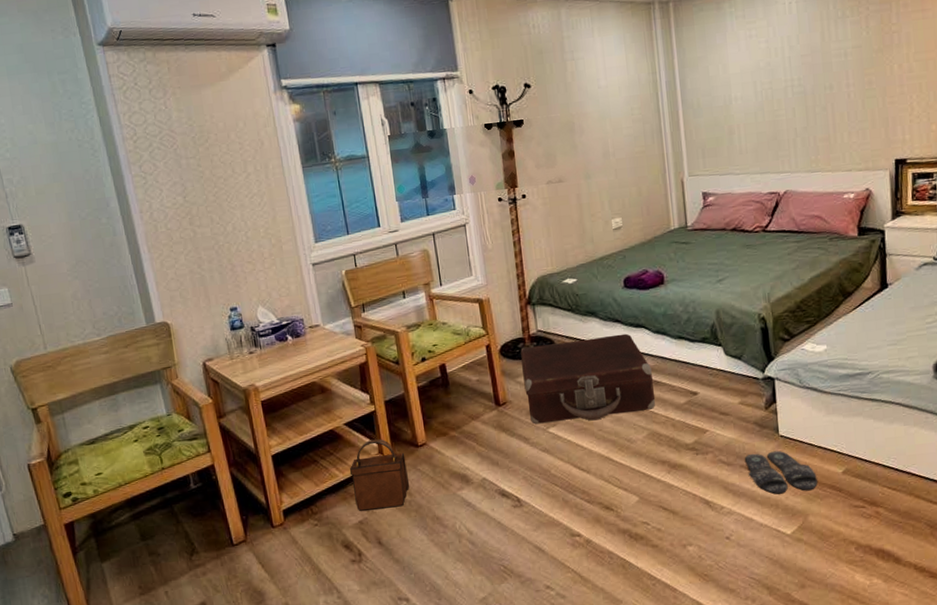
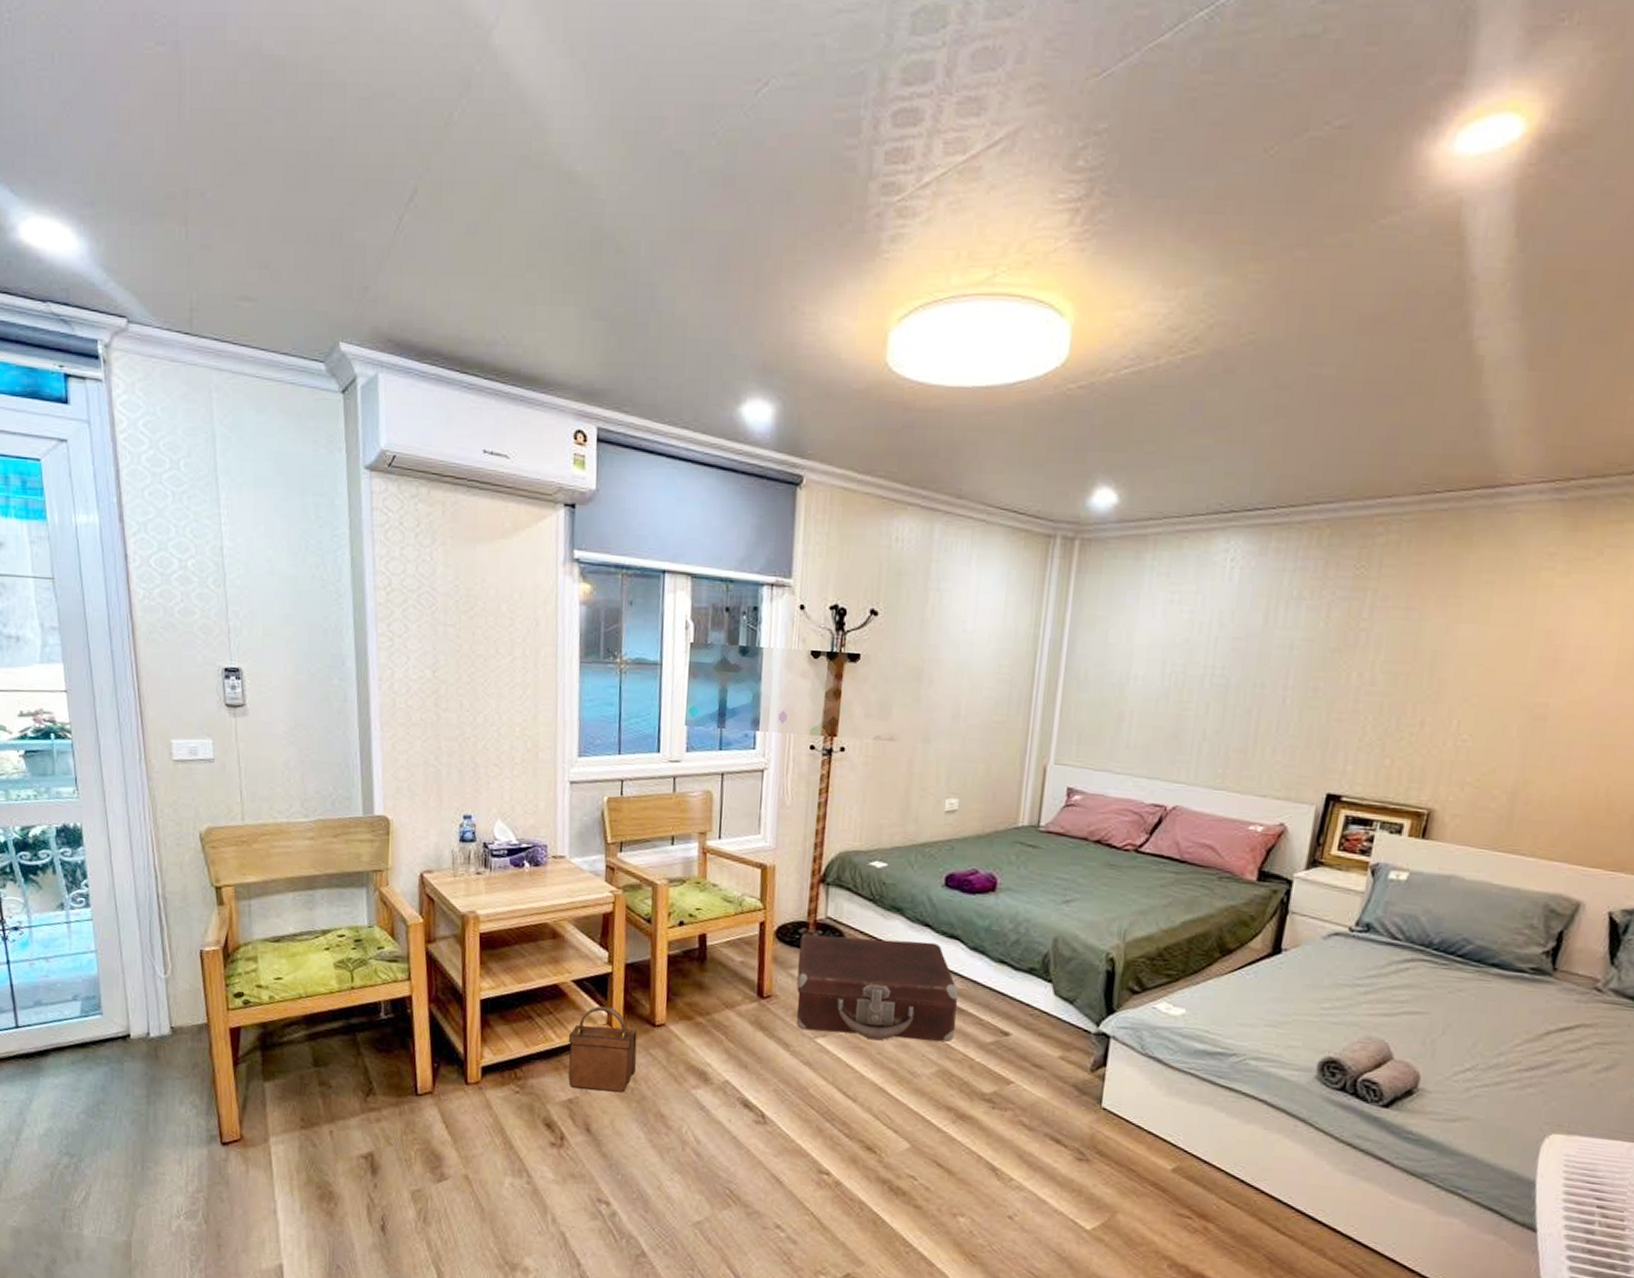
slippers: present [745,450,818,494] -> none [1052,1122,1139,1183]

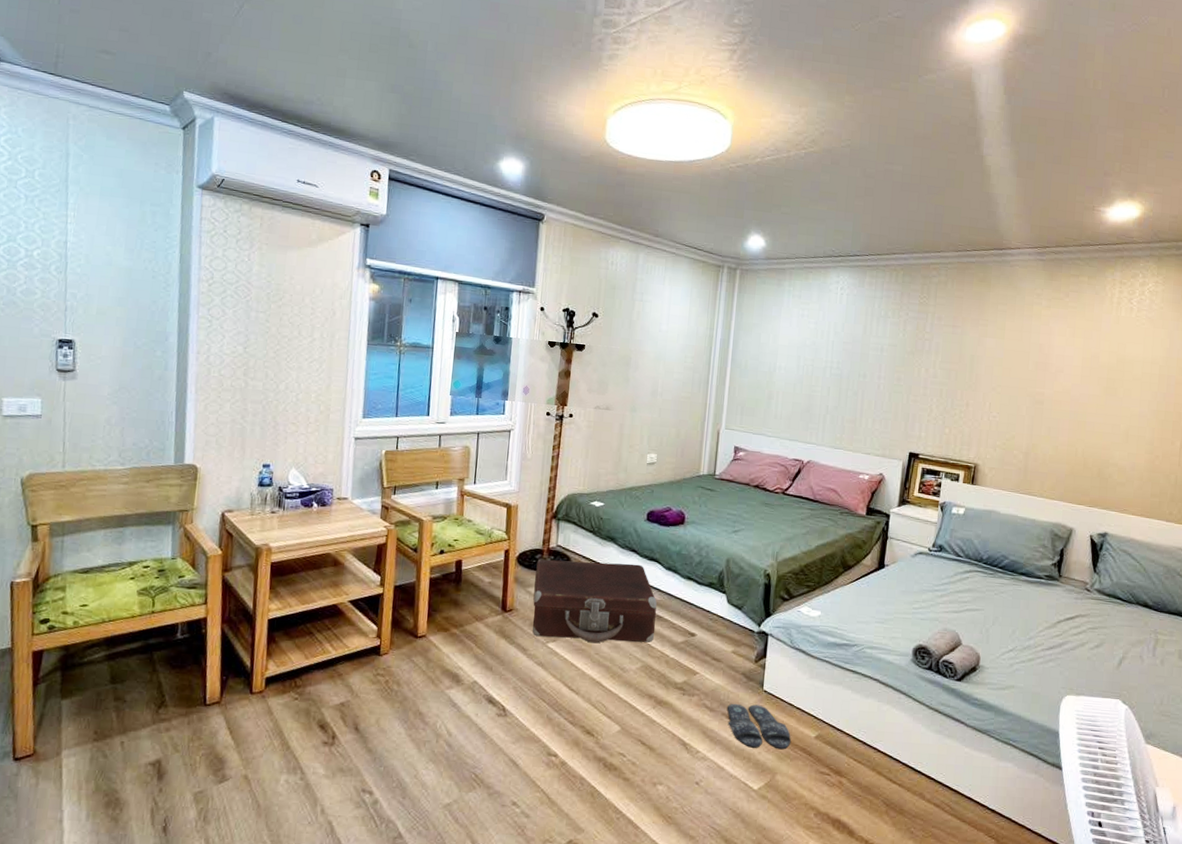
handbag: present [568,1005,638,1093] -> none [341,621,403,695]
slippers: none [1052,1122,1139,1183] -> present [727,703,791,750]

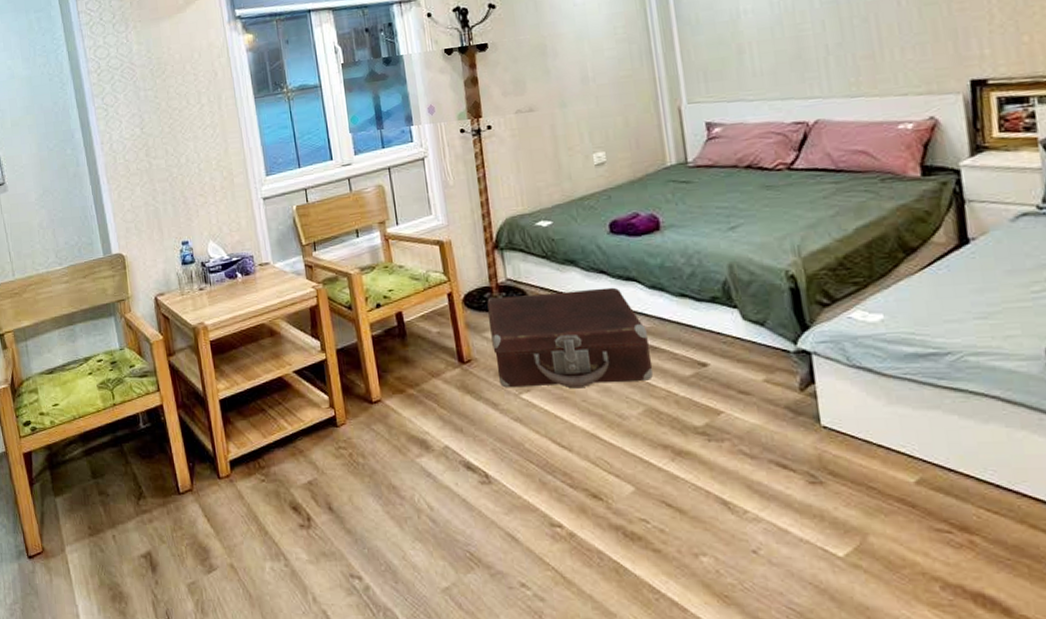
slippers: present [727,703,791,750] -> none [774,445,879,502]

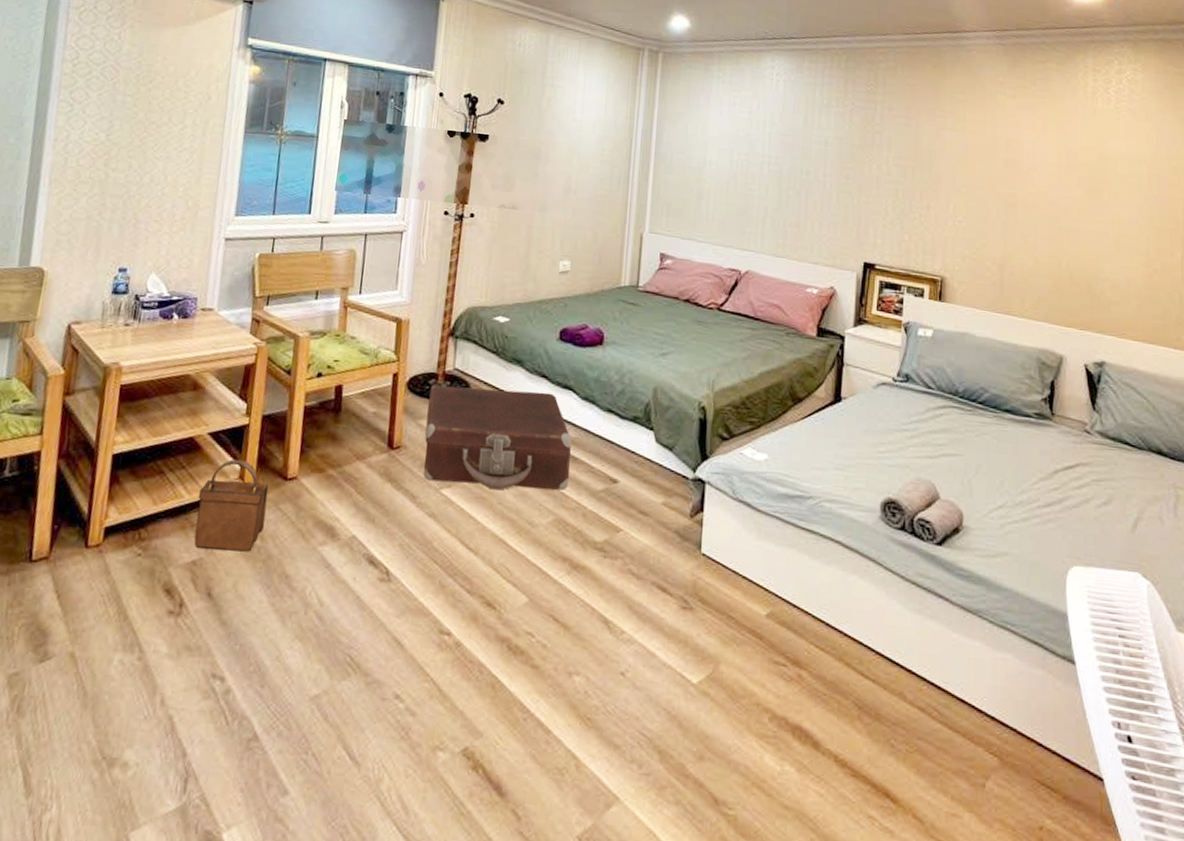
handbag: none [298,390,363,470] -> present [194,458,269,552]

